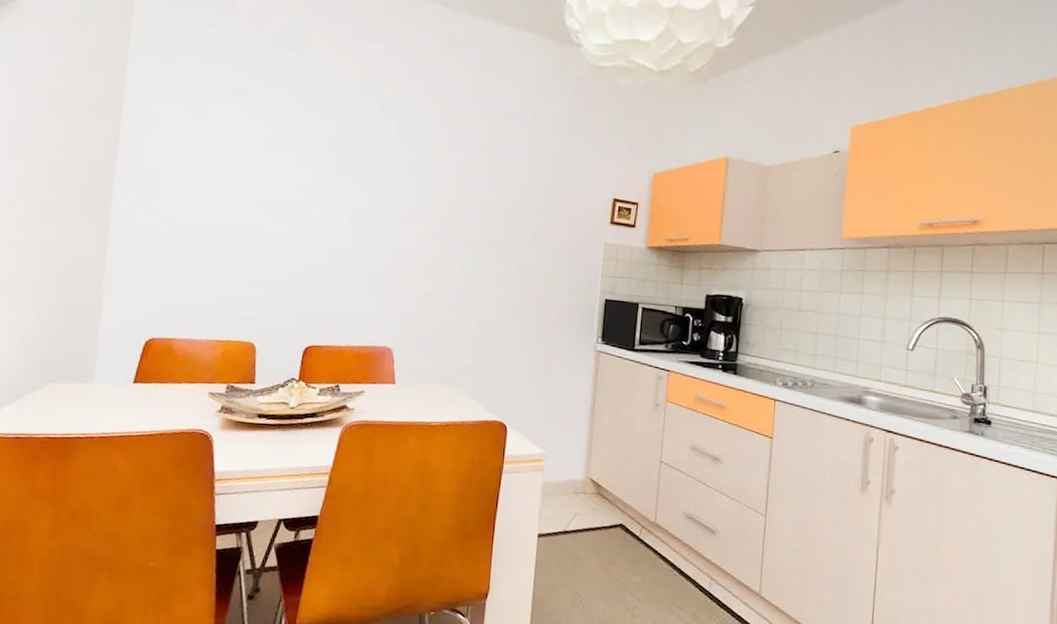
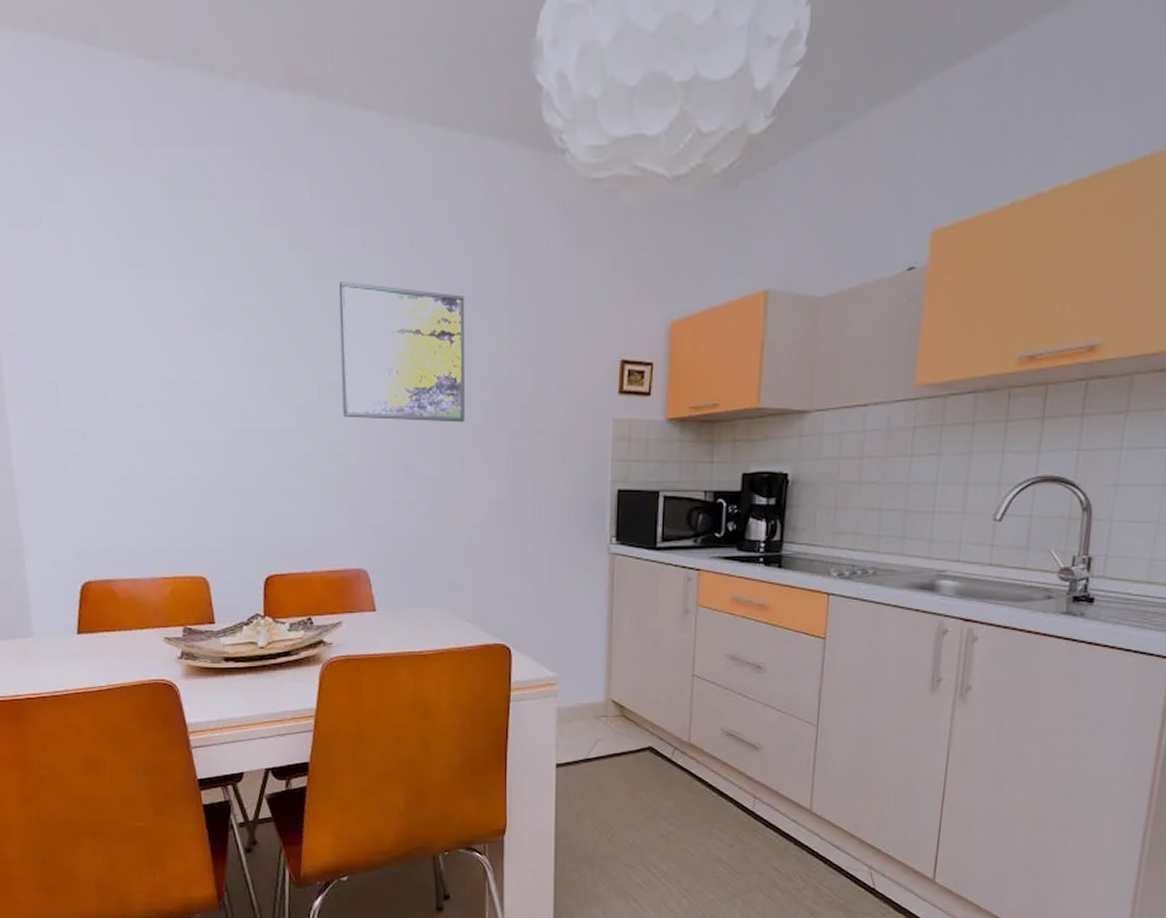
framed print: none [388,121,495,235] -> present [338,282,465,423]

